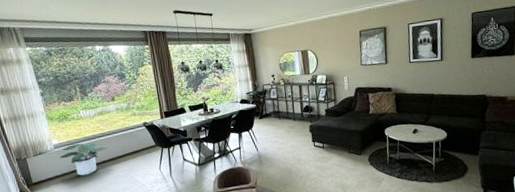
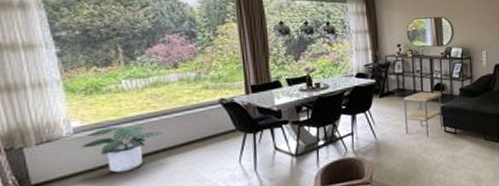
side table: none [279,113,312,151] -> present [404,92,442,138]

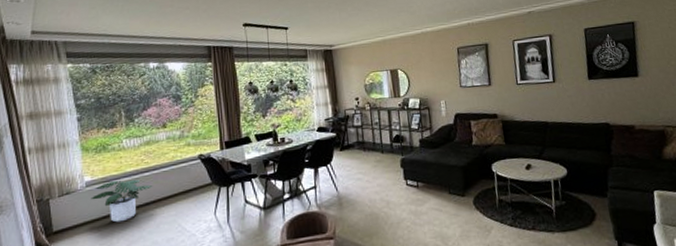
side table: present [404,92,442,138] -> none [364,144,404,192]

